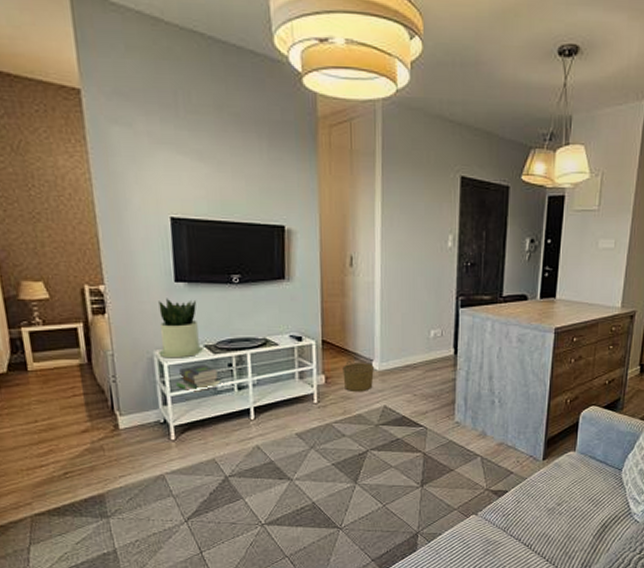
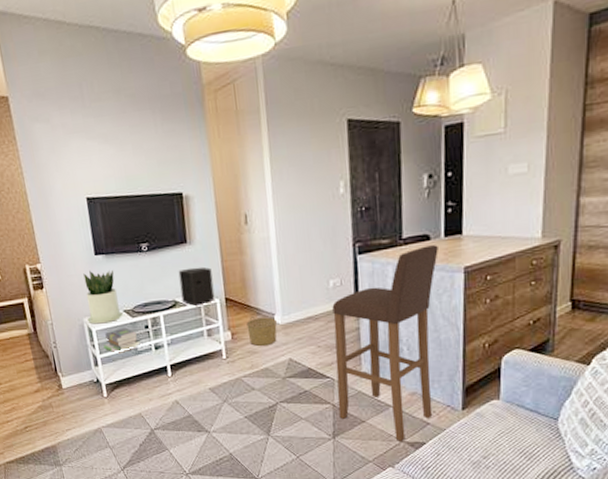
speaker: none [272,305,311,346] -> present [178,266,215,306]
bar stool: none [429,305,534,489] -> present [332,245,438,441]

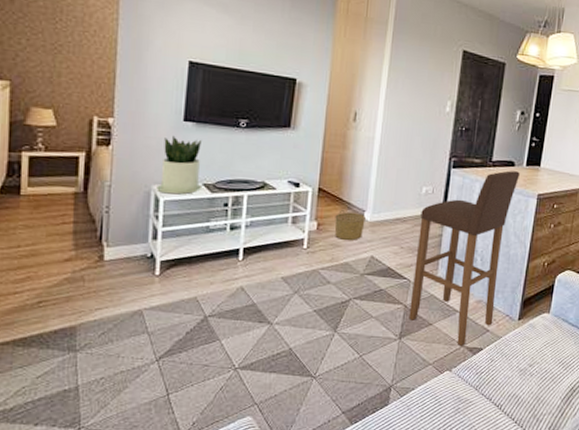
books: present [103,327,141,355] -> none [169,201,215,230]
speaker: present [178,266,215,306] -> none [272,152,310,191]

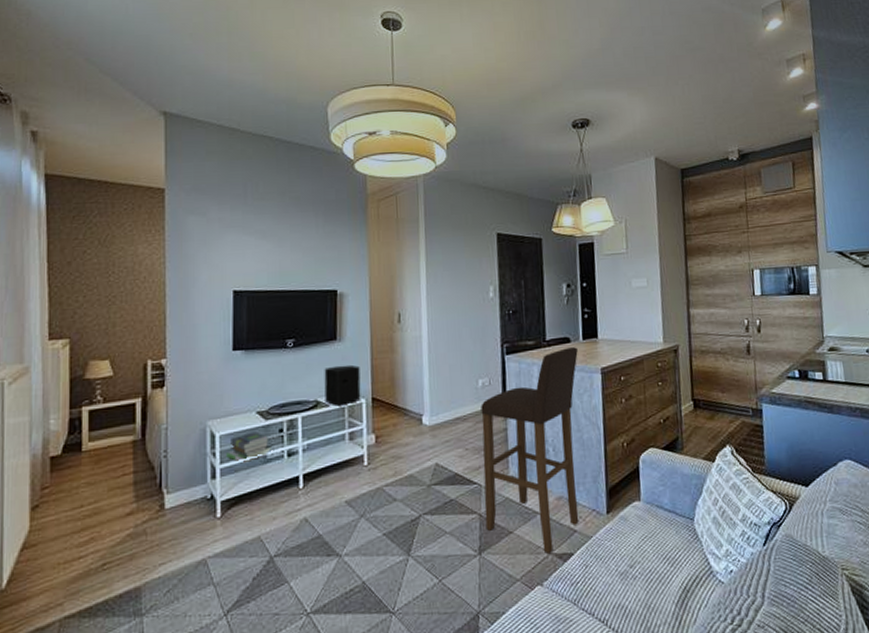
planter: present [157,135,203,195] -> none [212,366,257,428]
books: none [169,201,215,230] -> present [226,431,271,464]
speaker: none [272,152,310,191] -> present [324,364,361,406]
basket: present [334,210,366,240] -> none [392,418,424,450]

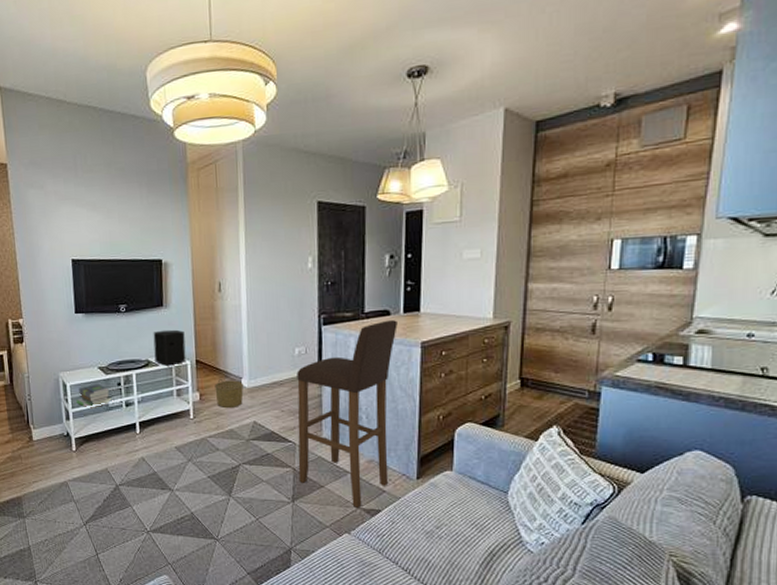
basket: none [392,418,424,450] -> present [215,379,244,407]

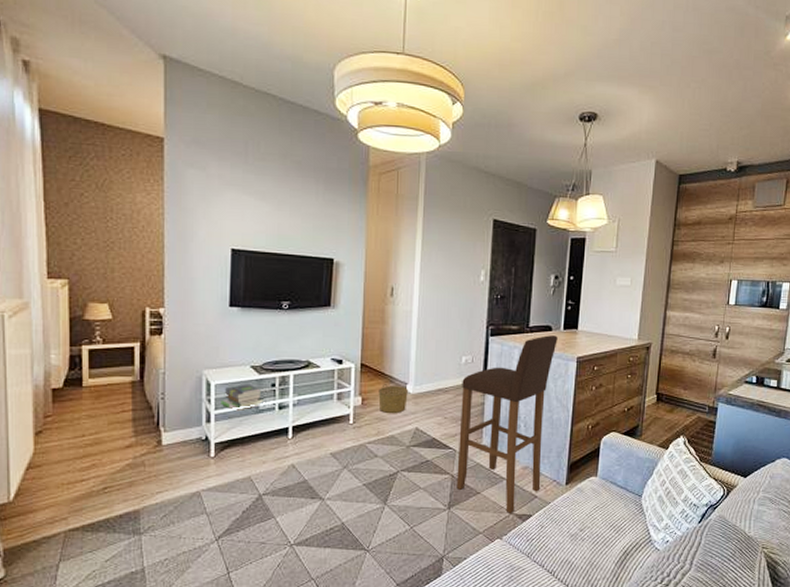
speaker: present [153,329,186,366] -> none [316,330,351,368]

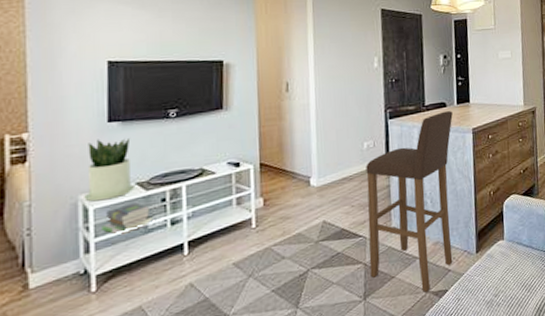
planter: none [207,321,251,378] -> present [84,137,136,202]
basket: present [378,384,408,413] -> none [281,180,312,211]

